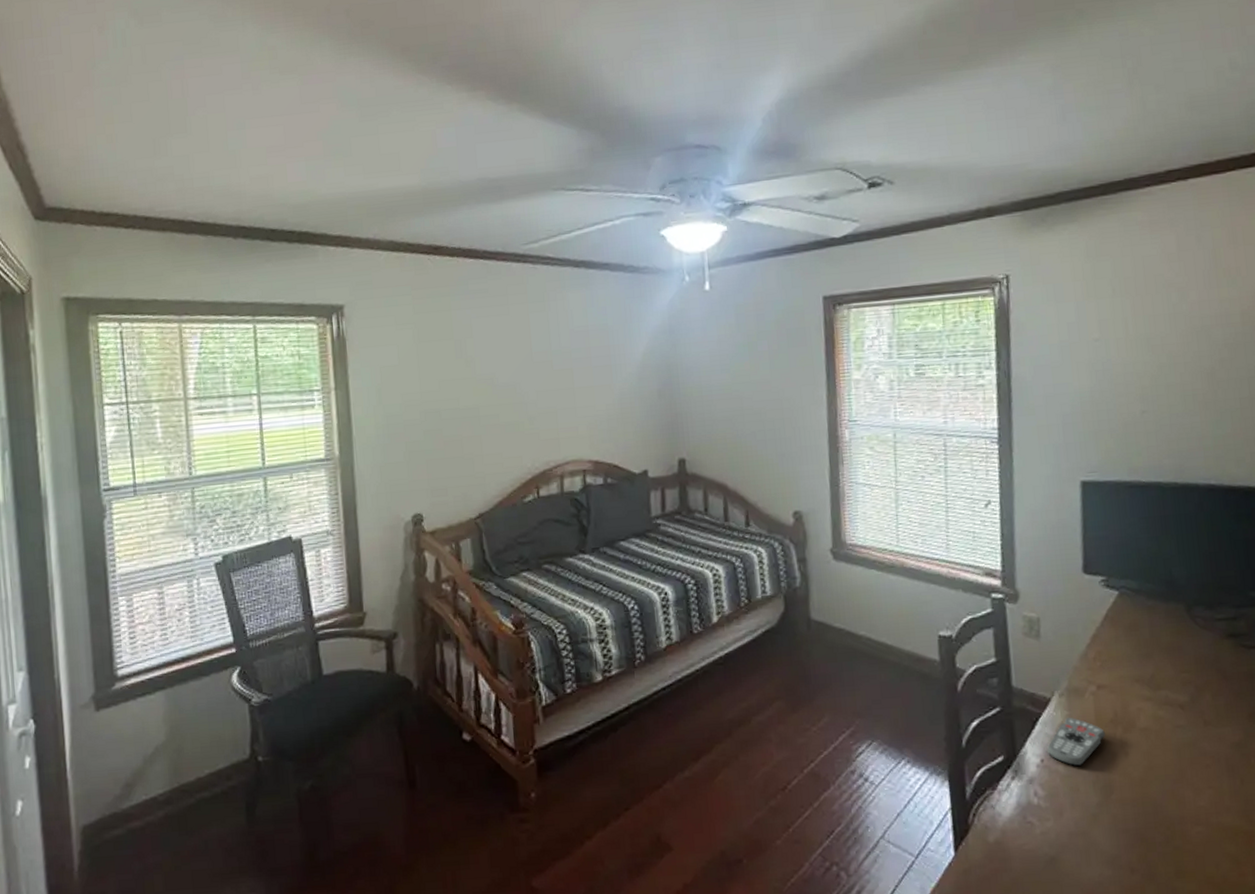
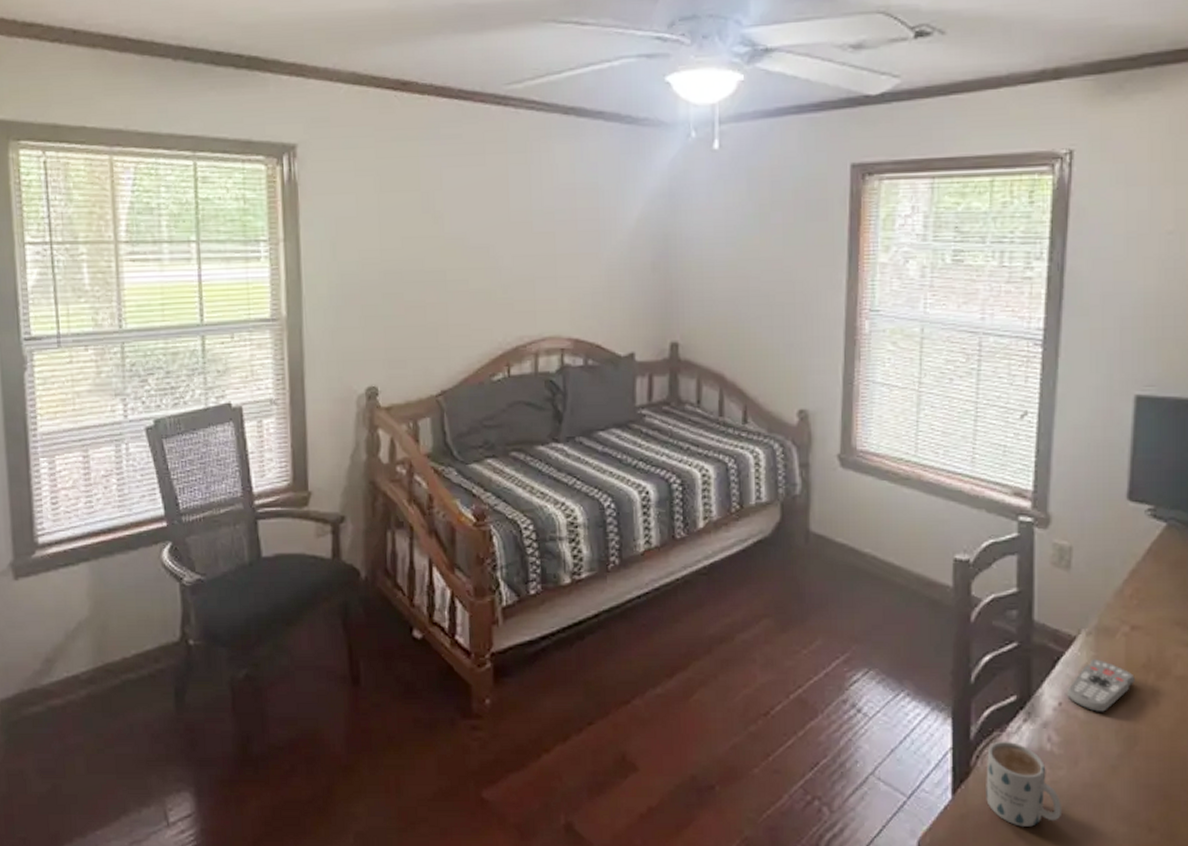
mug: none [982,798,1054,877] -> present [986,741,1063,827]

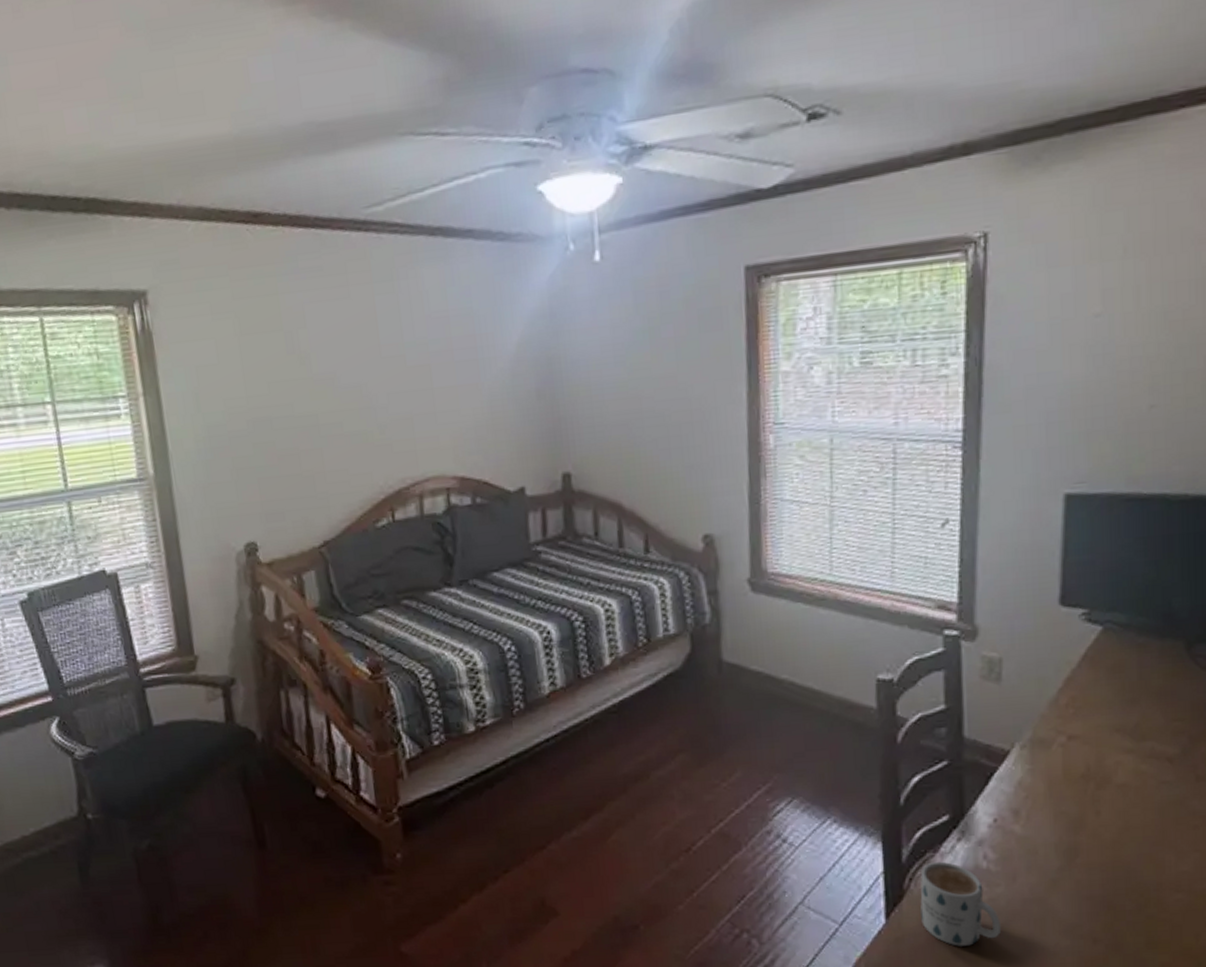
remote control: present [1066,659,1135,713] -> none [1001,772,1073,827]

